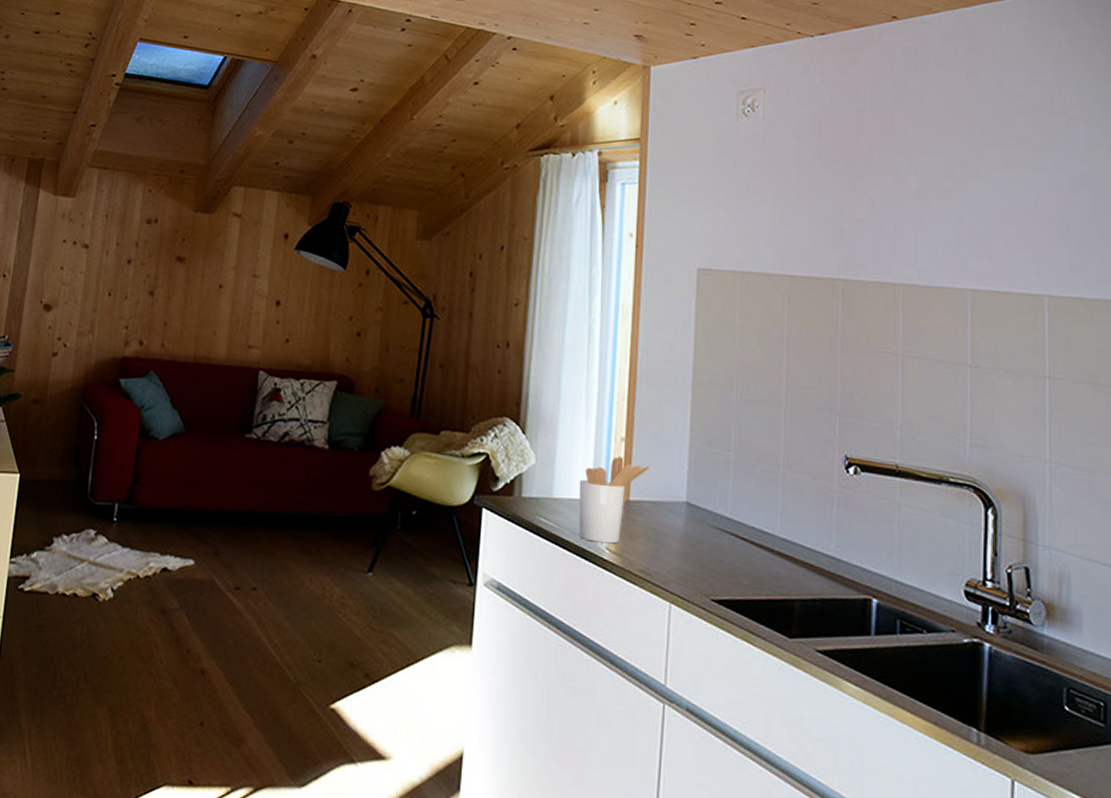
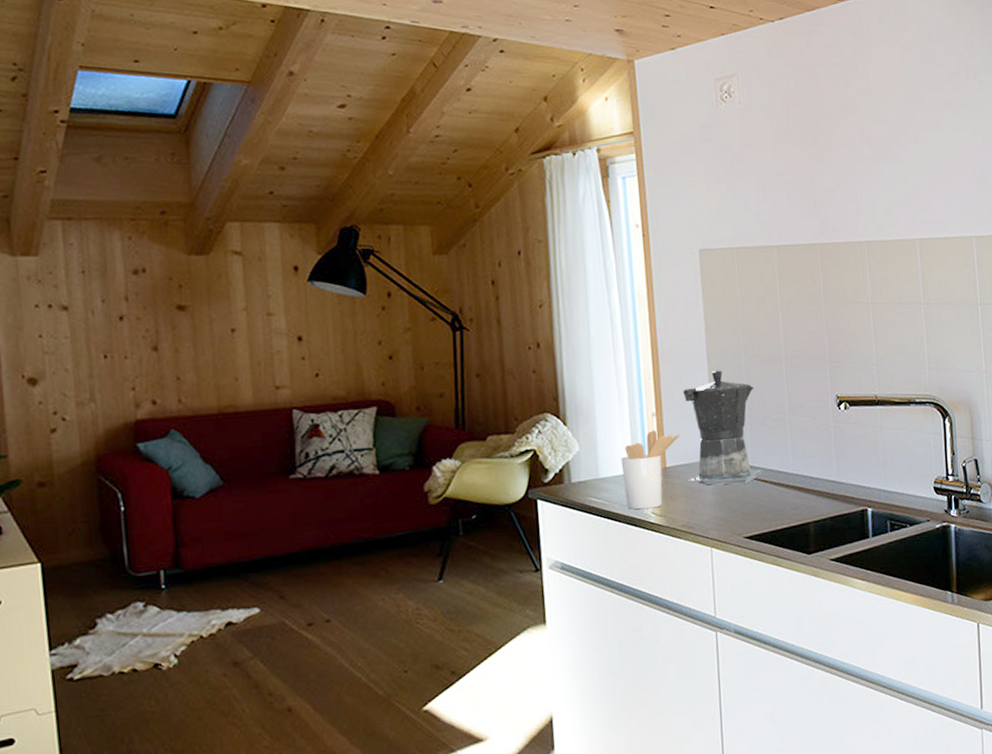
coffee maker: none [653,402,743,537] -> present [683,370,762,485]

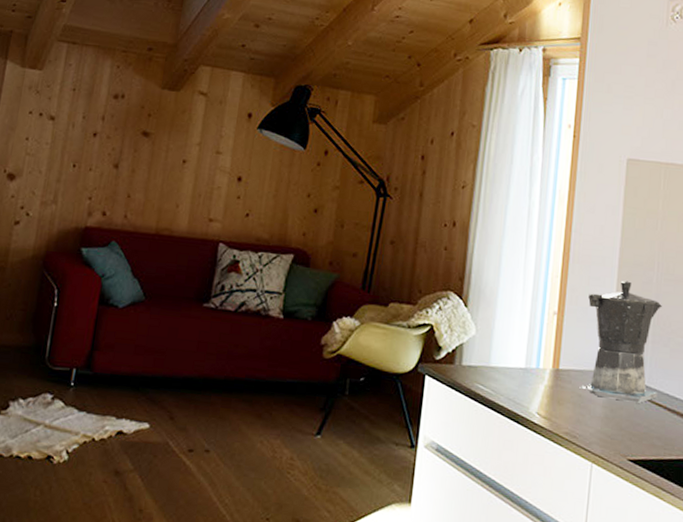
utensil holder: present [620,430,679,510] -> none [513,329,578,409]

